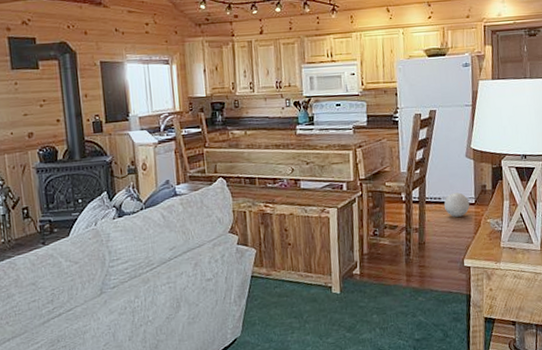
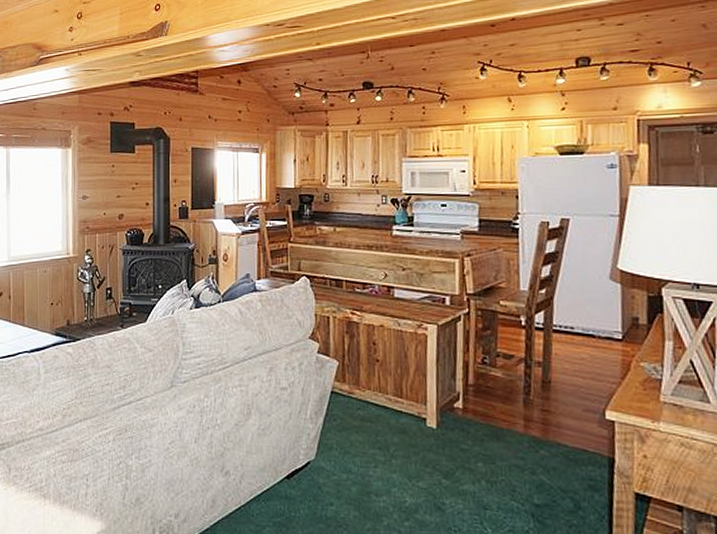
ball: present [443,192,469,217] -> none [577,323,614,354]

